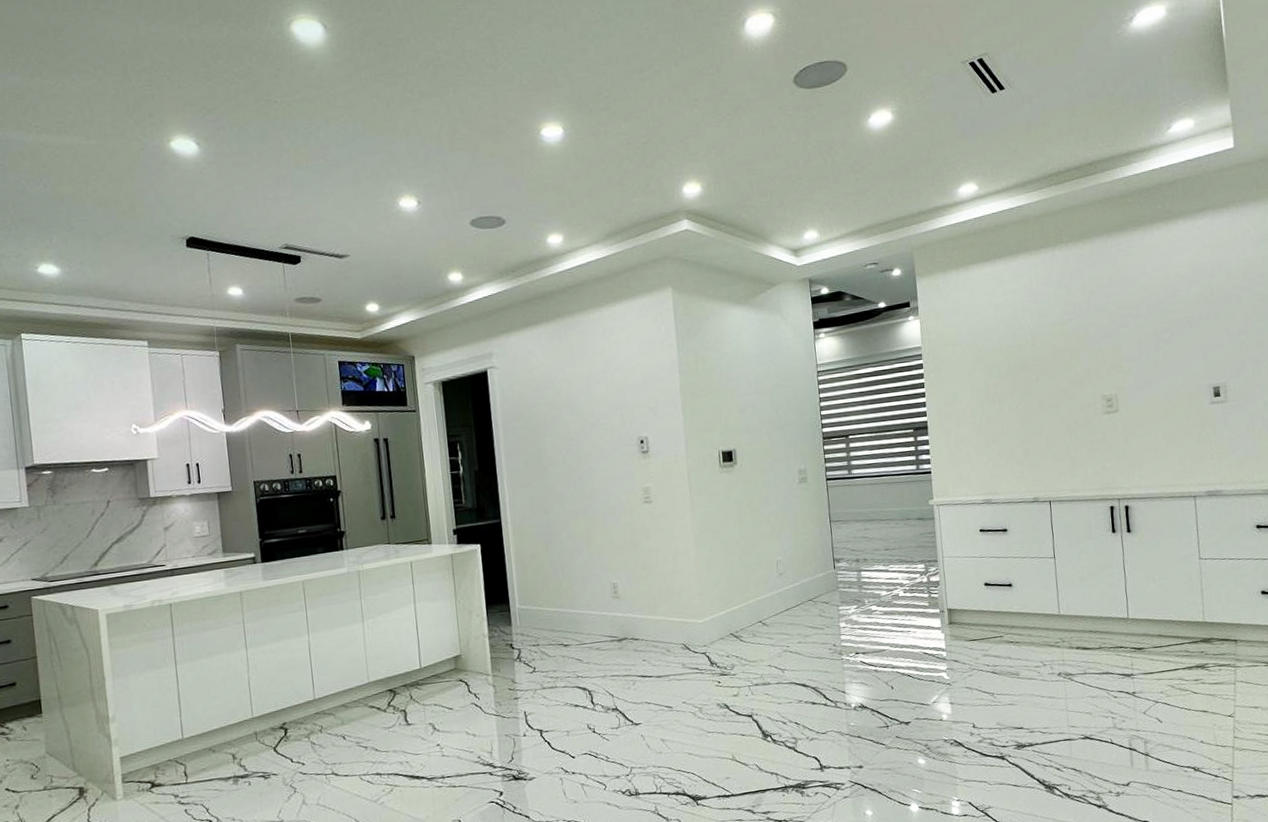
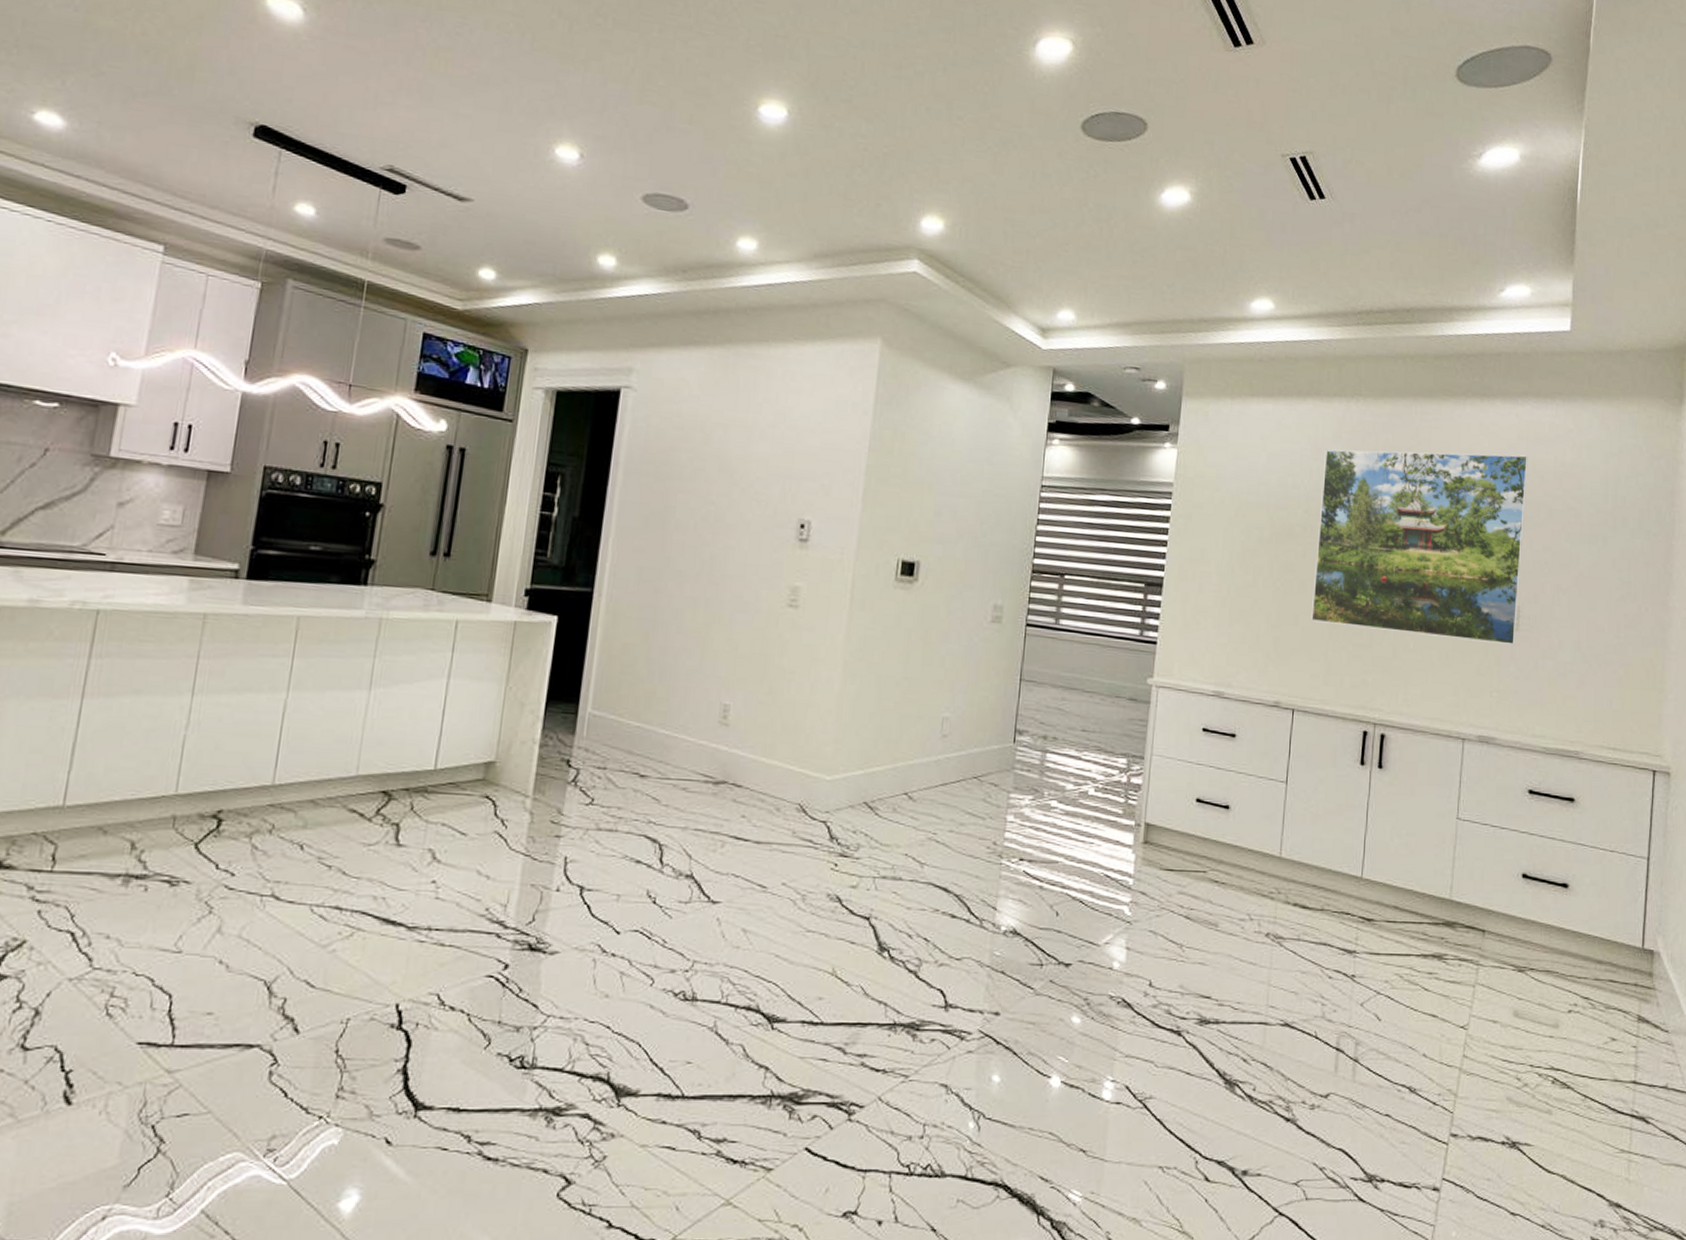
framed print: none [1040,259,1227,431] -> present [1311,449,1528,645]

